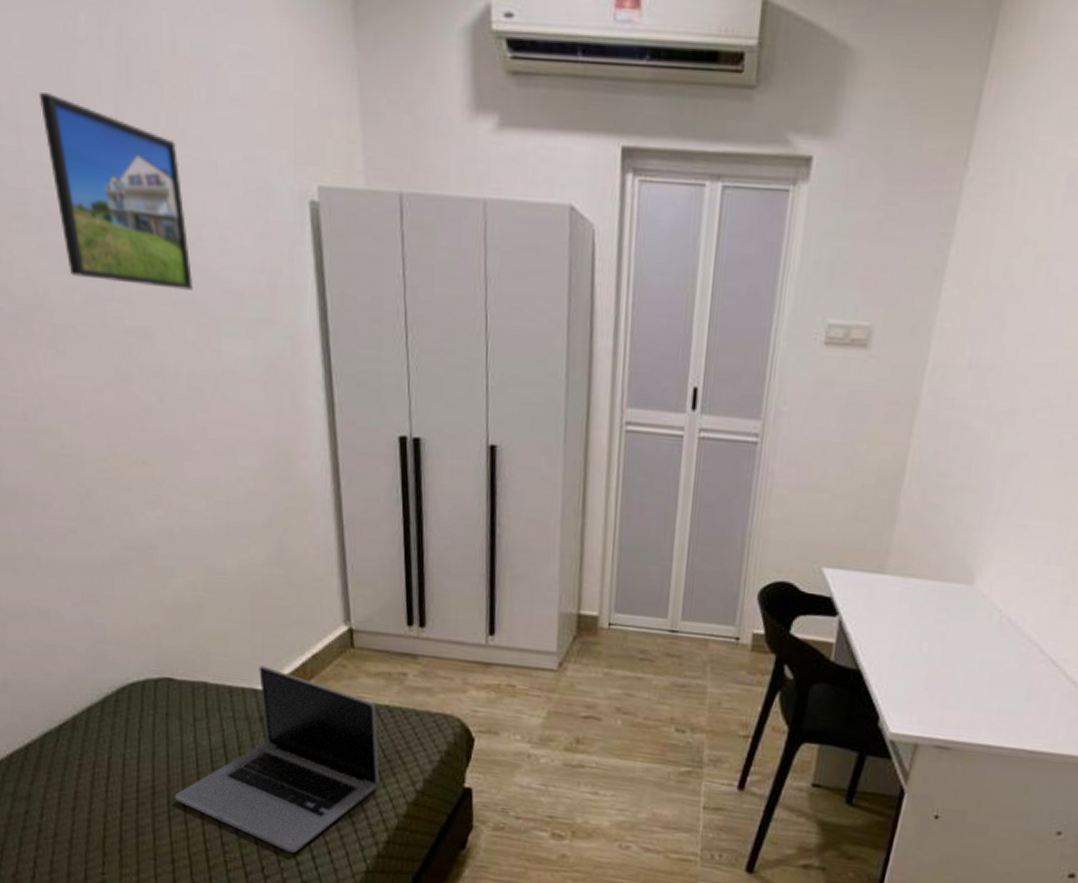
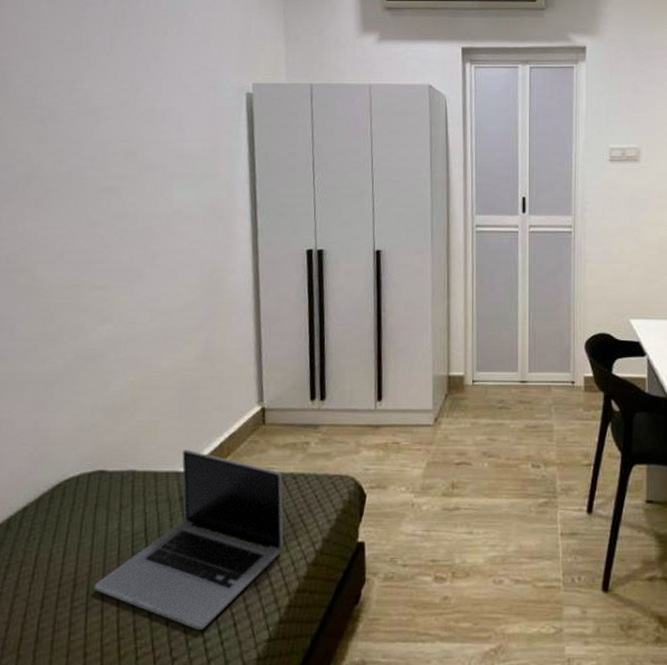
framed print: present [38,93,193,290] -> none [55,36,155,158]

